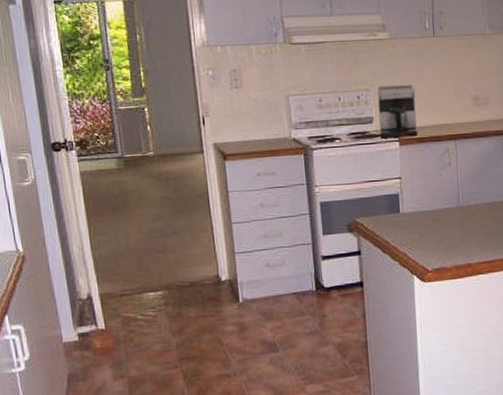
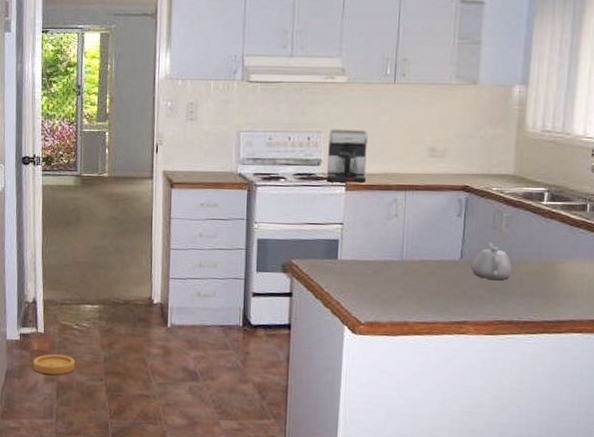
pet bowl: none [97,348,146,372] -> present [32,354,76,376]

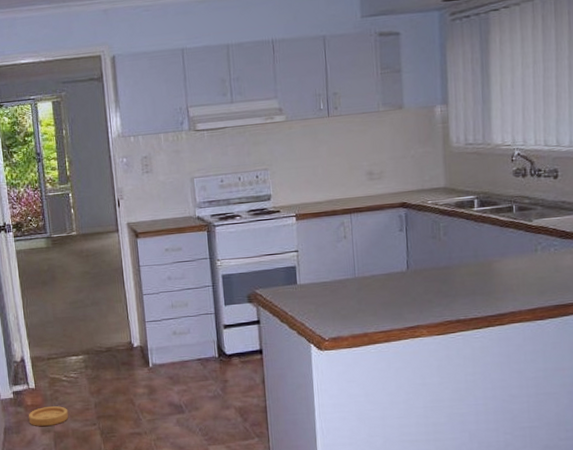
coffee maker: present [326,128,369,183] -> none [275,162,314,214]
teapot: present [471,241,513,281] -> none [417,250,455,285]

